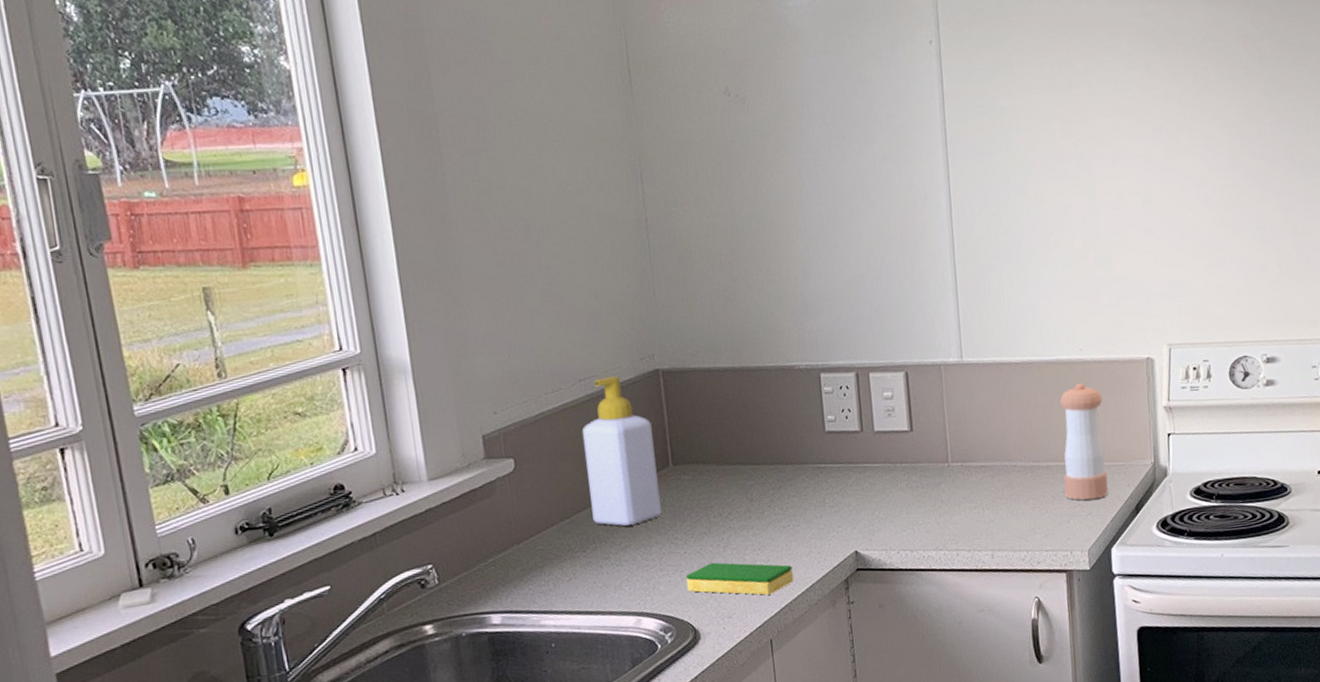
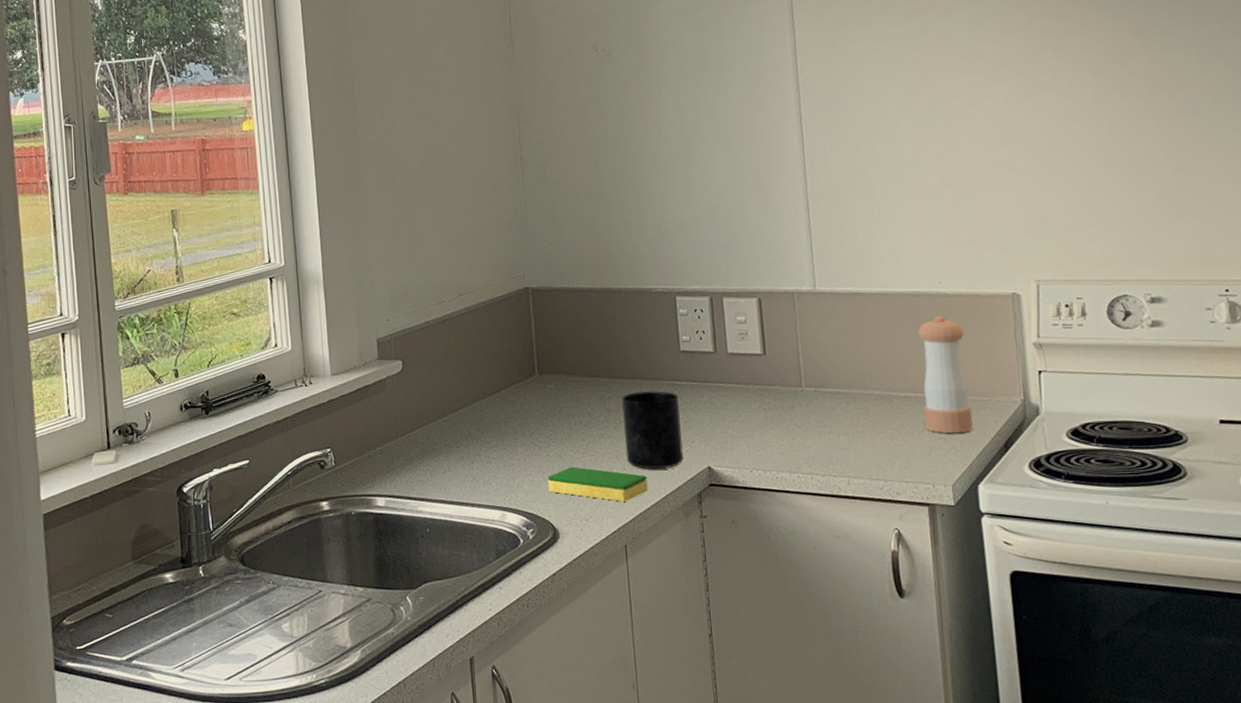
soap bottle: present [582,376,662,526] -> none [460,292,527,427]
mug: none [764,475,830,559] -> present [622,391,684,470]

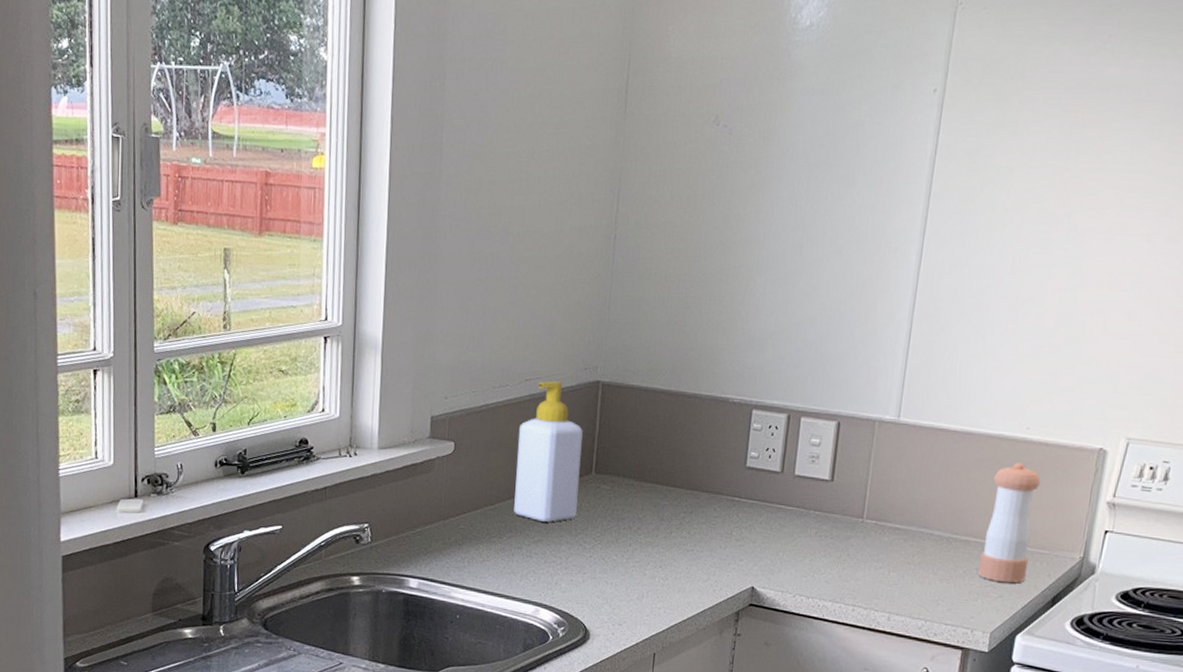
soap bottle: none [460,292,527,427] -> present [514,381,583,523]
dish sponge: present [547,467,648,502] -> none [586,571,688,611]
mug: present [622,391,684,470] -> none [670,503,736,584]

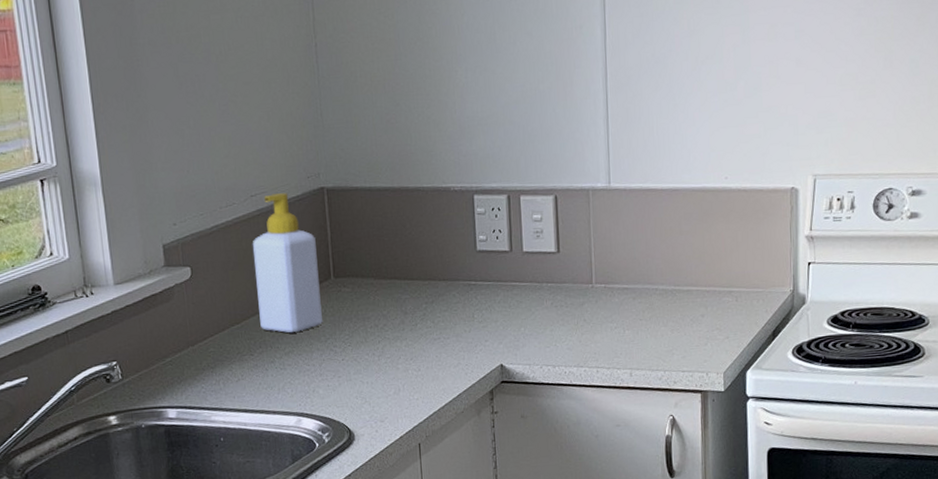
pepper shaker: present [977,463,1041,583] -> none [703,211,747,324]

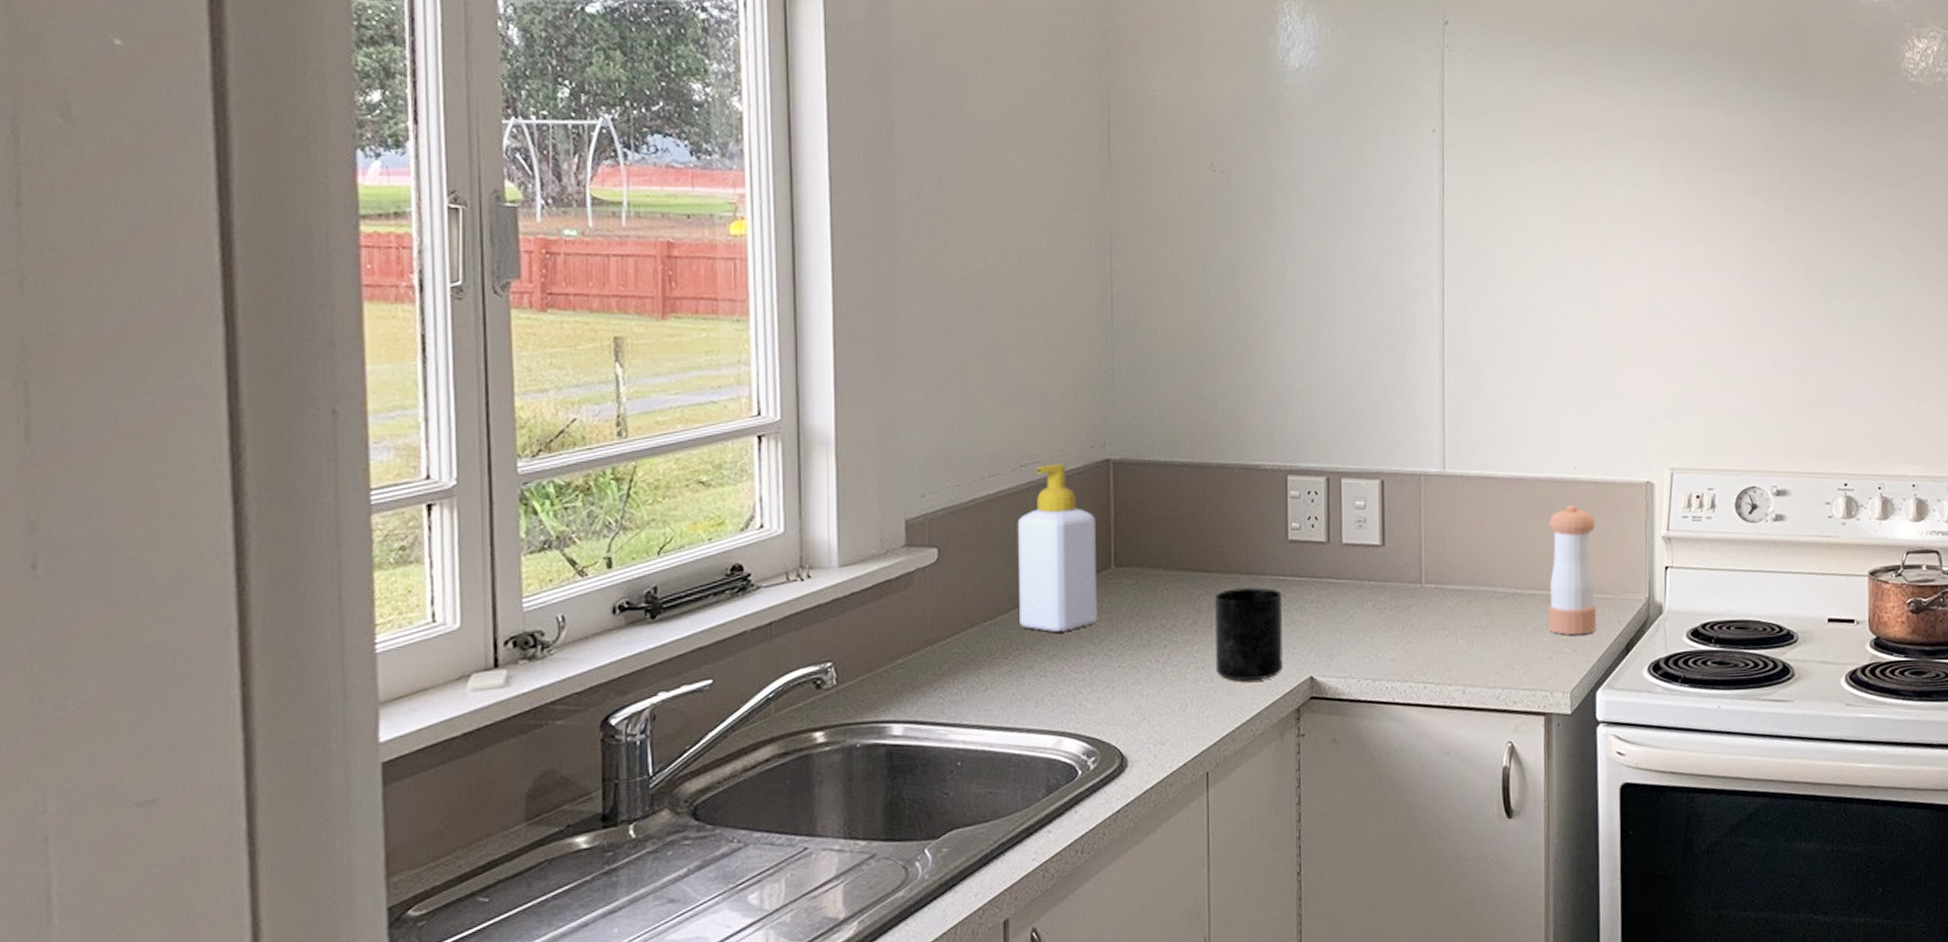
mug: none [418,291,477,369] -> present [1215,587,1283,681]
pepper shaker: none [703,211,747,324] -> present [1547,505,1597,635]

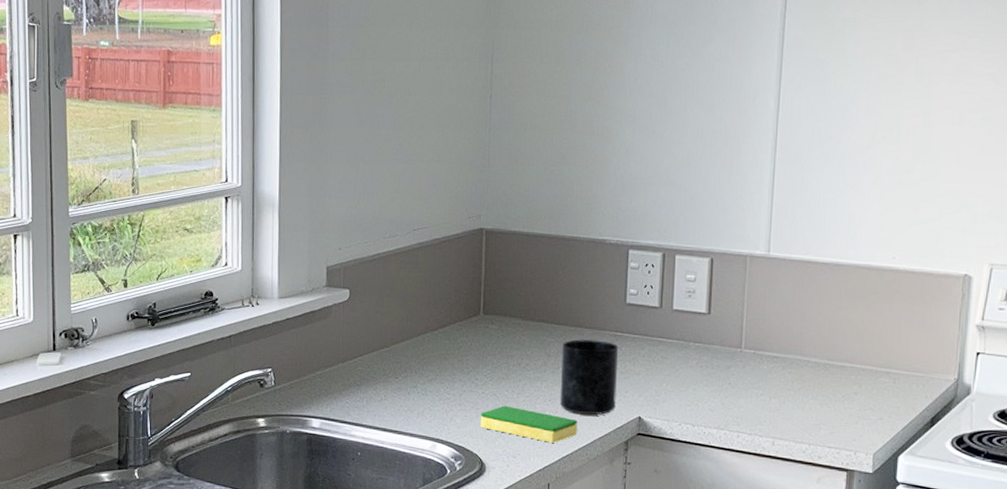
soap bottle: present [1017,464,1097,633] -> none [408,230,470,362]
dish sponge: none [1117,680,1239,721] -> present [480,405,578,443]
pepper shaker: present [1547,505,1597,635] -> none [856,291,911,405]

